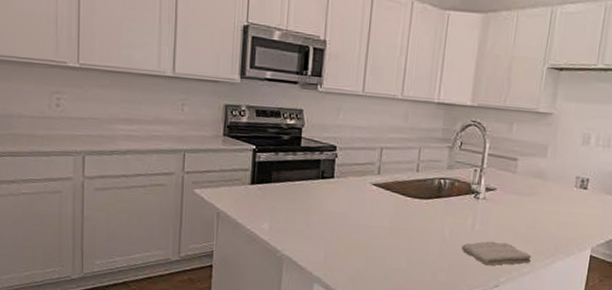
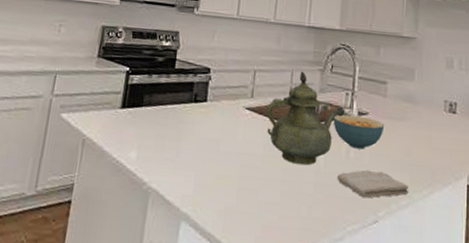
teapot: none [393,148,473,237] -> present [266,71,345,166]
cereal bowl: none [460,190,512,223] -> present [333,114,385,150]

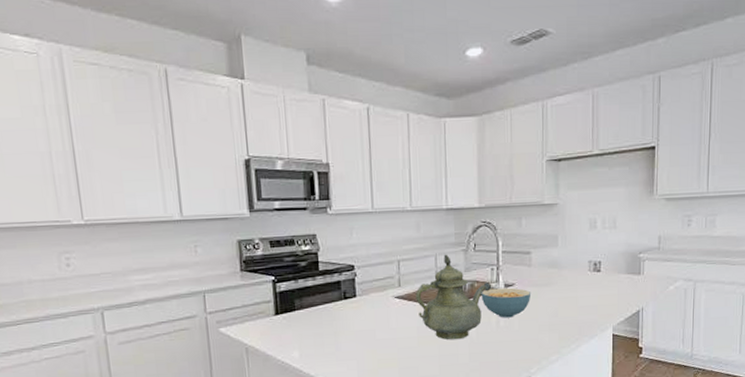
washcloth: present [337,169,408,198] -> none [490,334,557,360]

